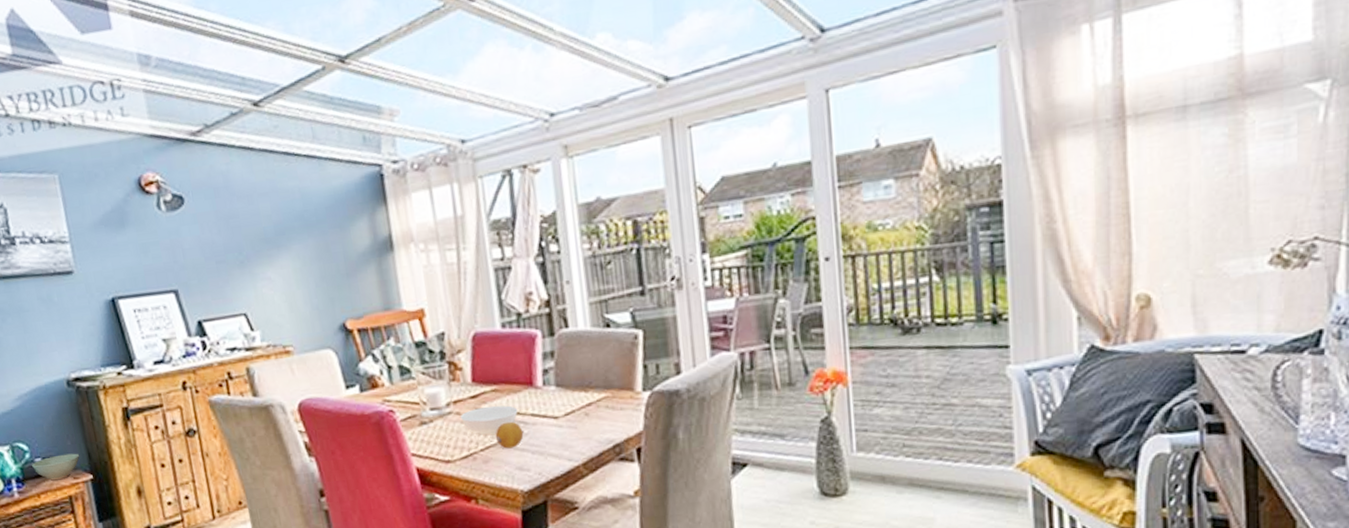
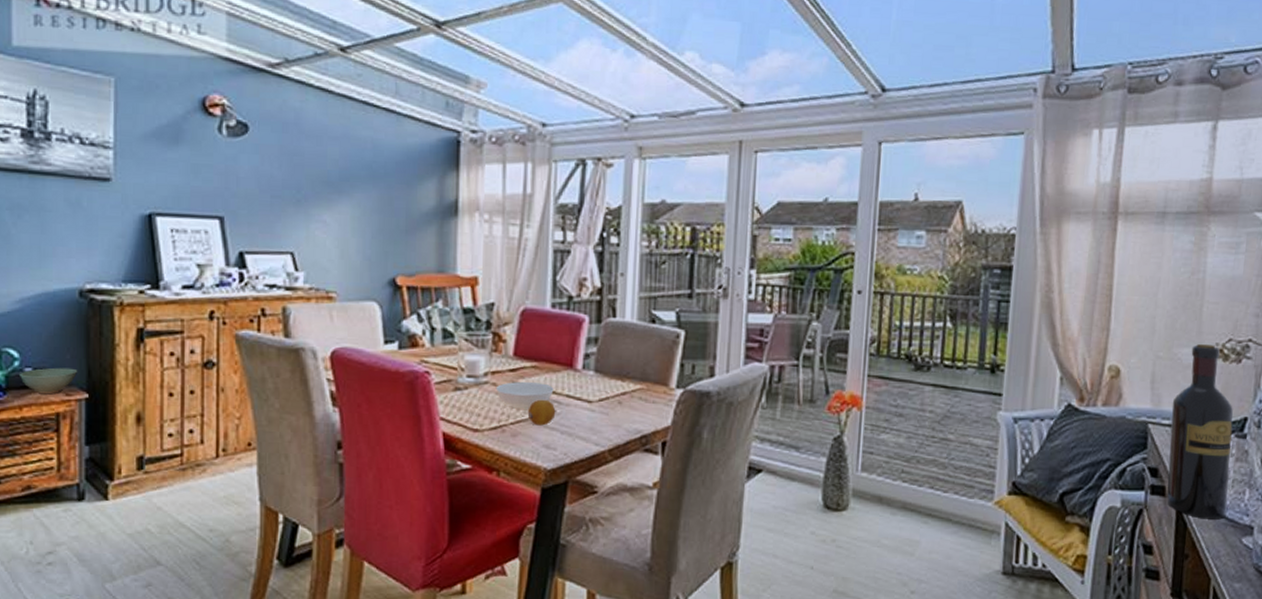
wine bottle: none [1222,251,1308,454] -> present [1166,343,1233,520]

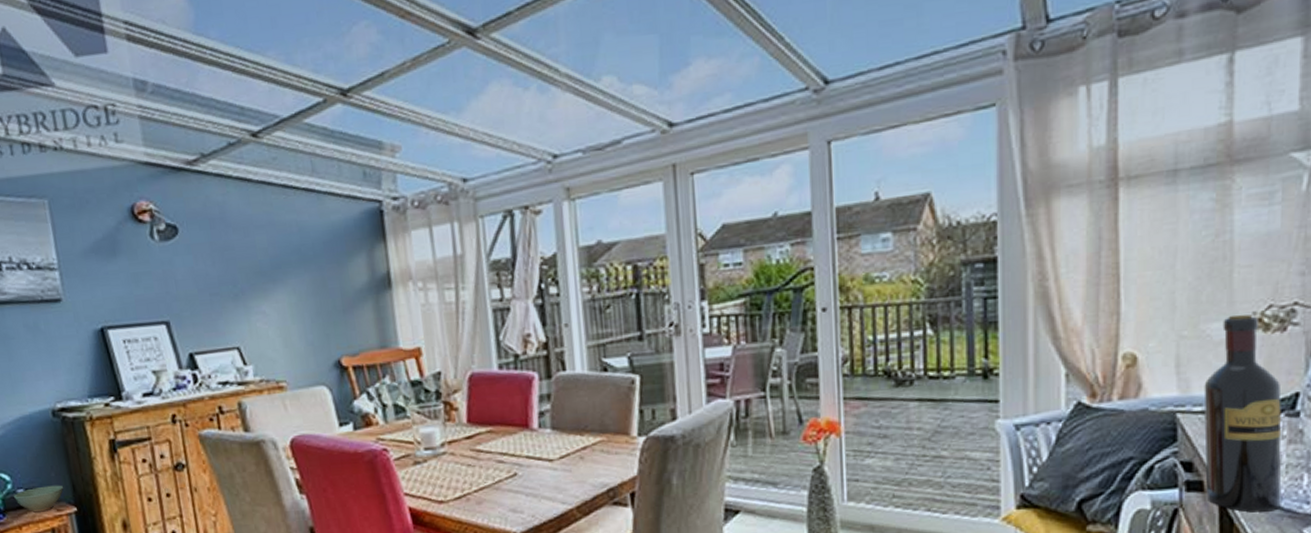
bowl: present [495,381,554,411] -> none [454,446,513,477]
fruit: present [527,399,556,426] -> none [489,463,518,491]

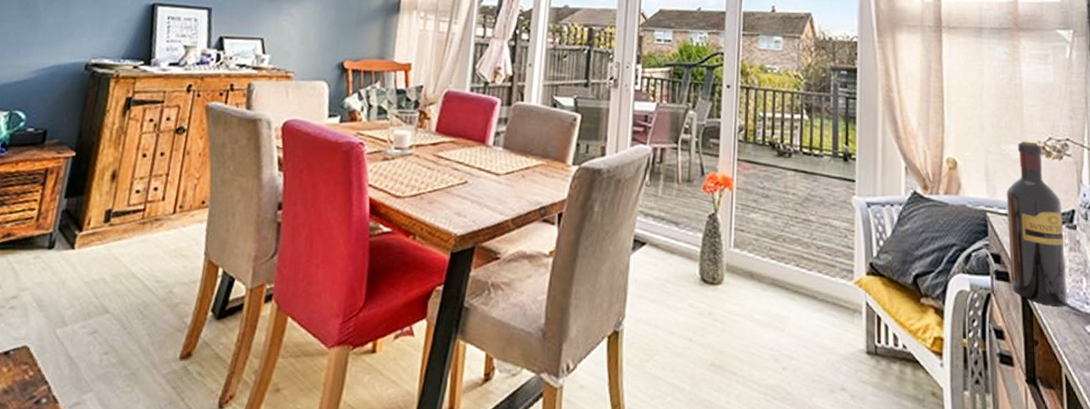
bowl: present [13,485,64,513] -> none [21,128,71,152]

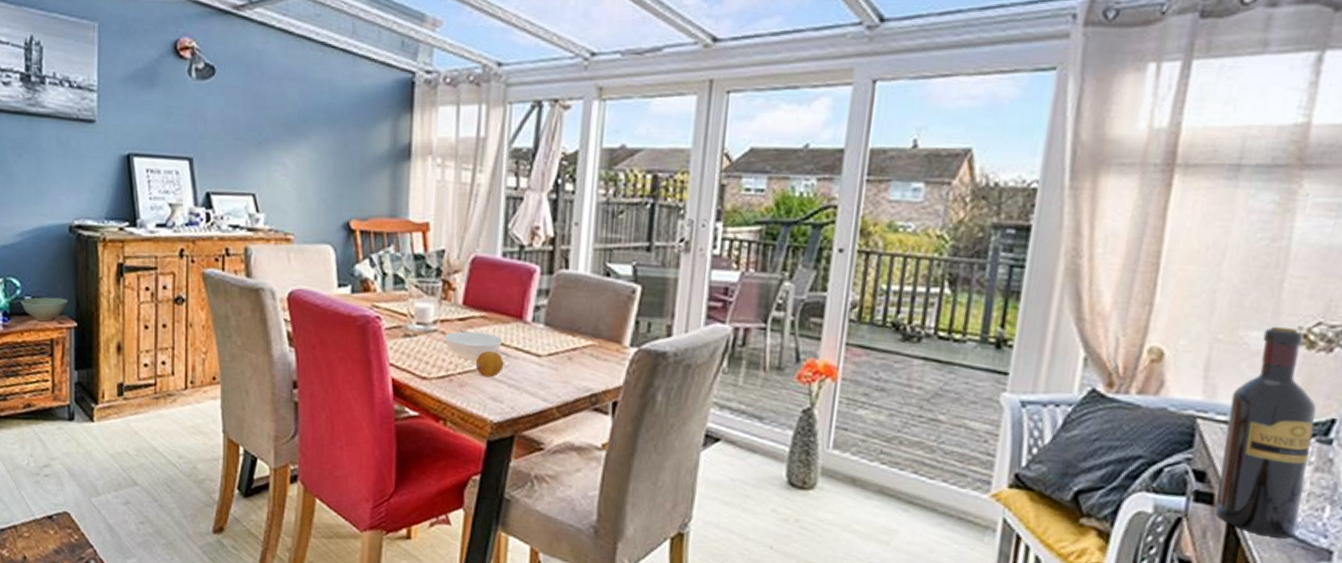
bowl: none [21,128,71,152] -> present [20,297,69,322]
bowl: none [418,154,468,181] -> present [444,331,503,361]
fruit: none [443,171,468,195] -> present [475,350,504,378]

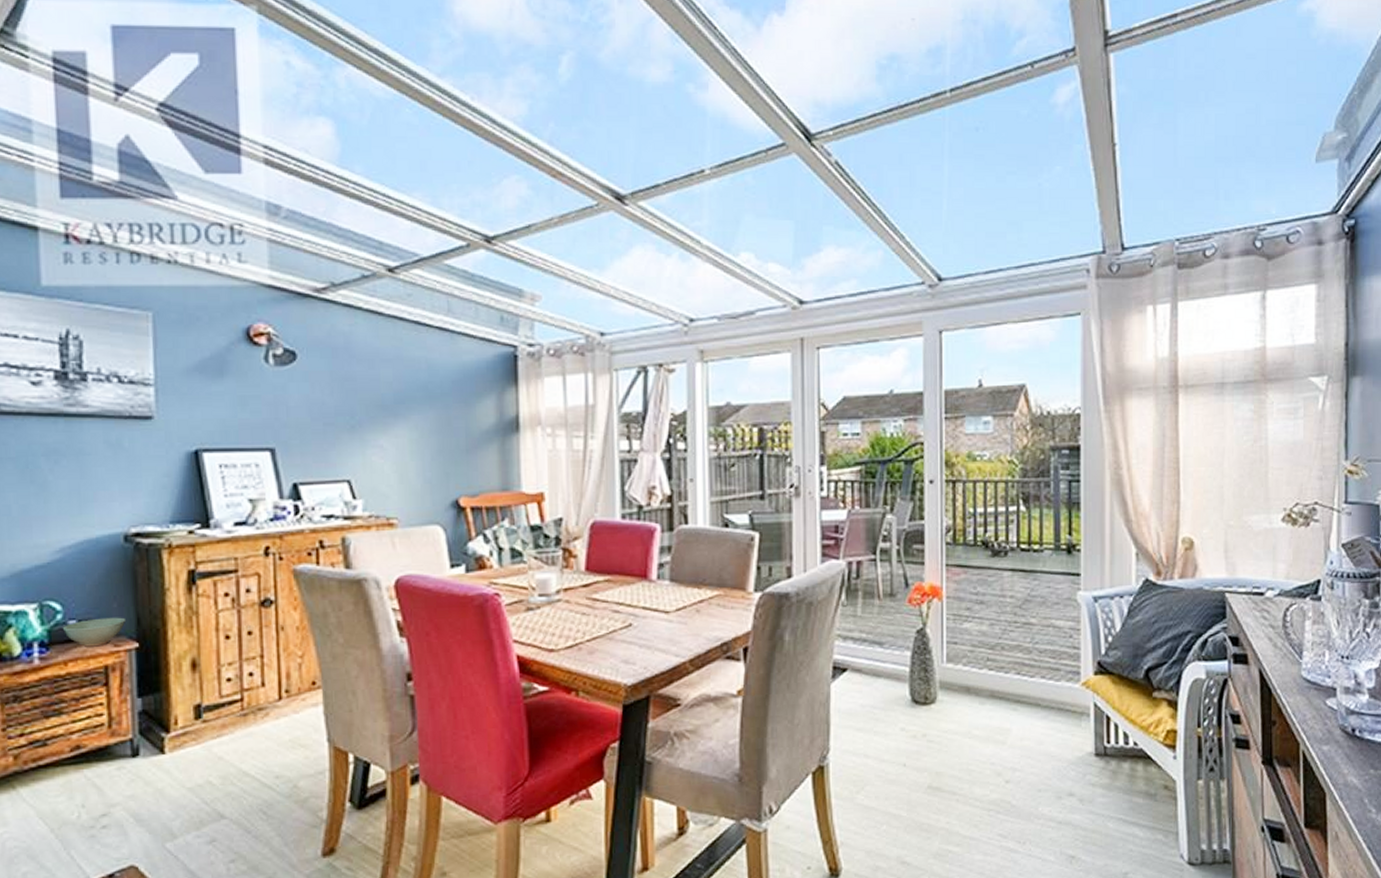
bowl: present [444,331,503,361] -> none [569,596,629,626]
fruit: present [475,350,504,378] -> none [603,613,633,641]
wine bottle: present [1214,326,1317,539] -> none [1247,509,1309,684]

